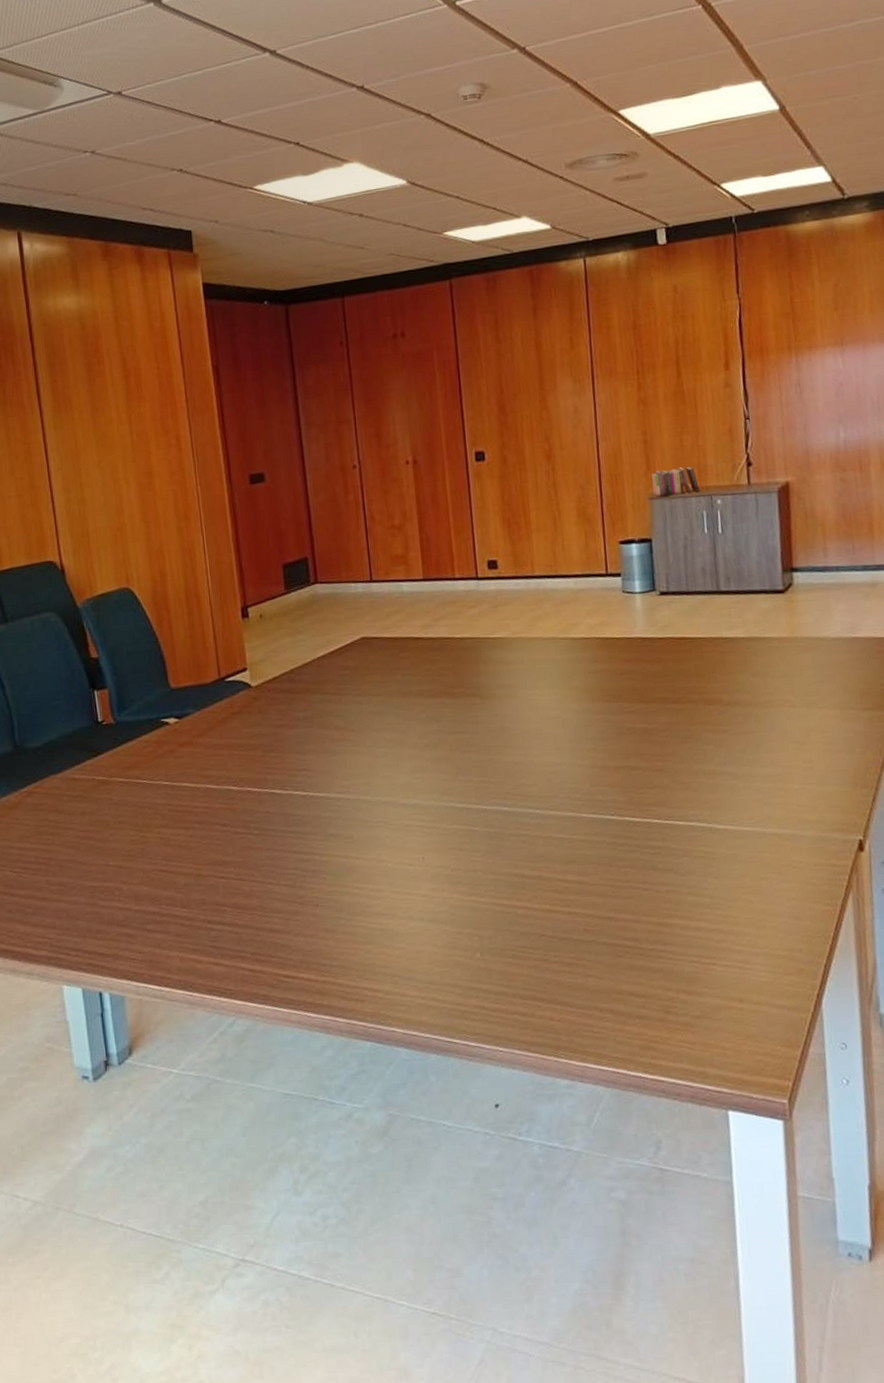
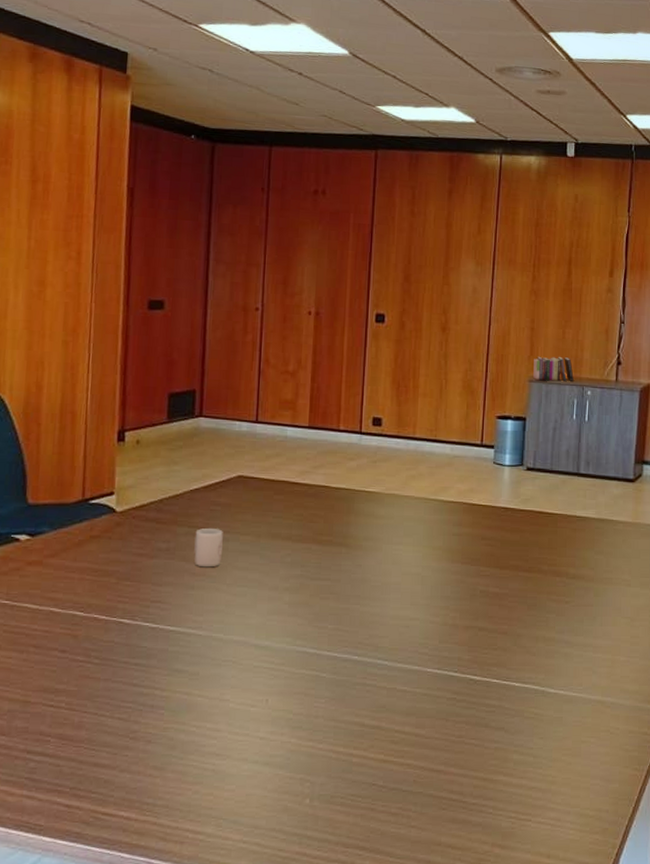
mug: none [329,693,359,732] -> present [193,529,224,568]

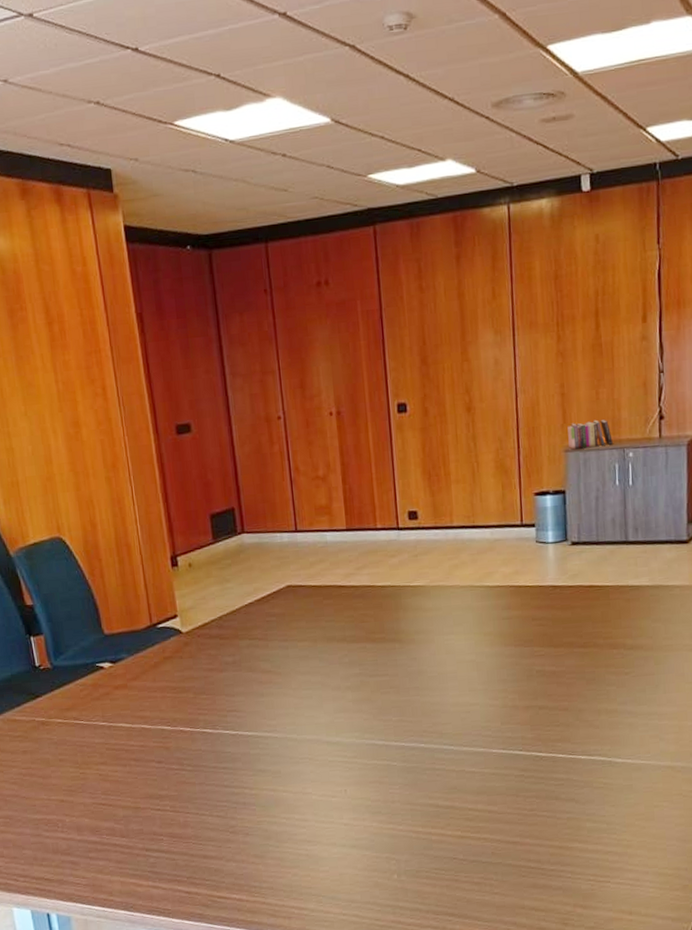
mug: present [193,529,224,568] -> none [256,638,285,676]

